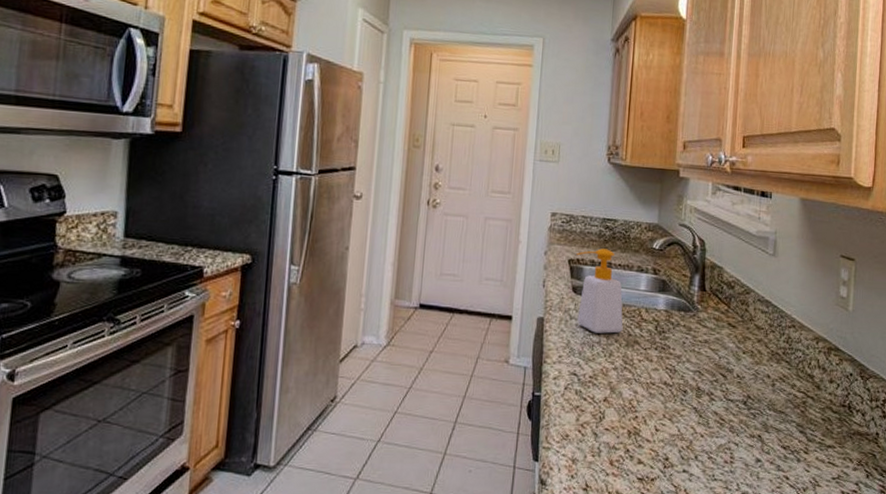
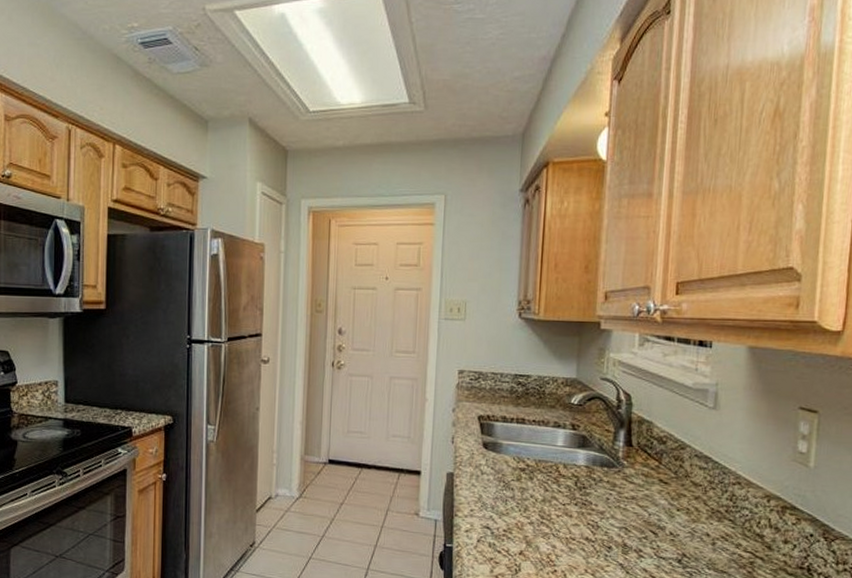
soap bottle: present [576,248,623,334] -> none [486,404,539,489]

